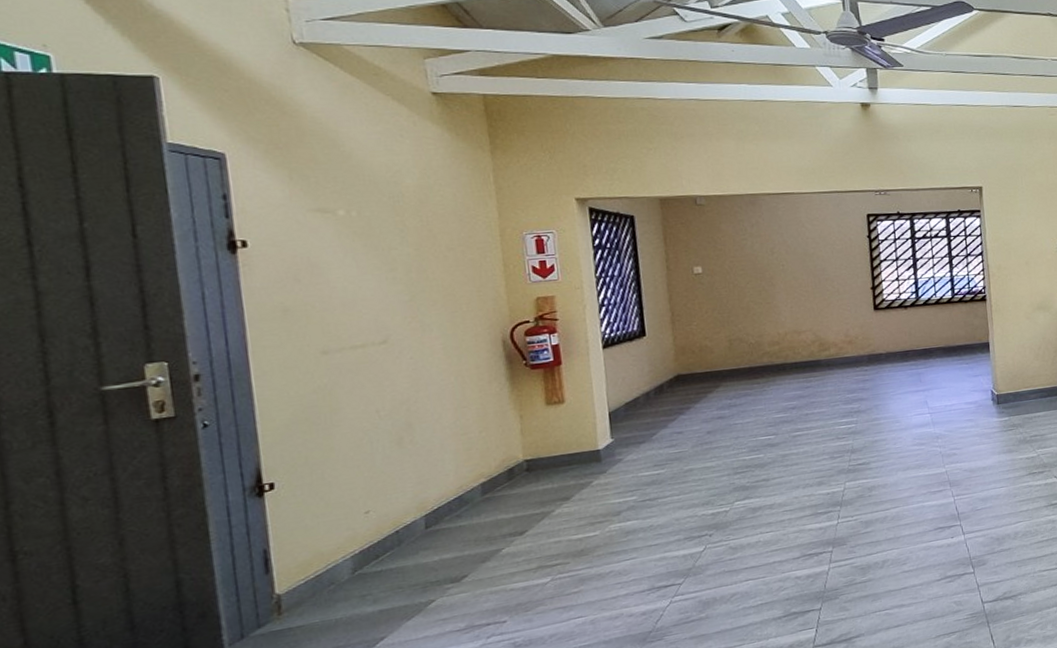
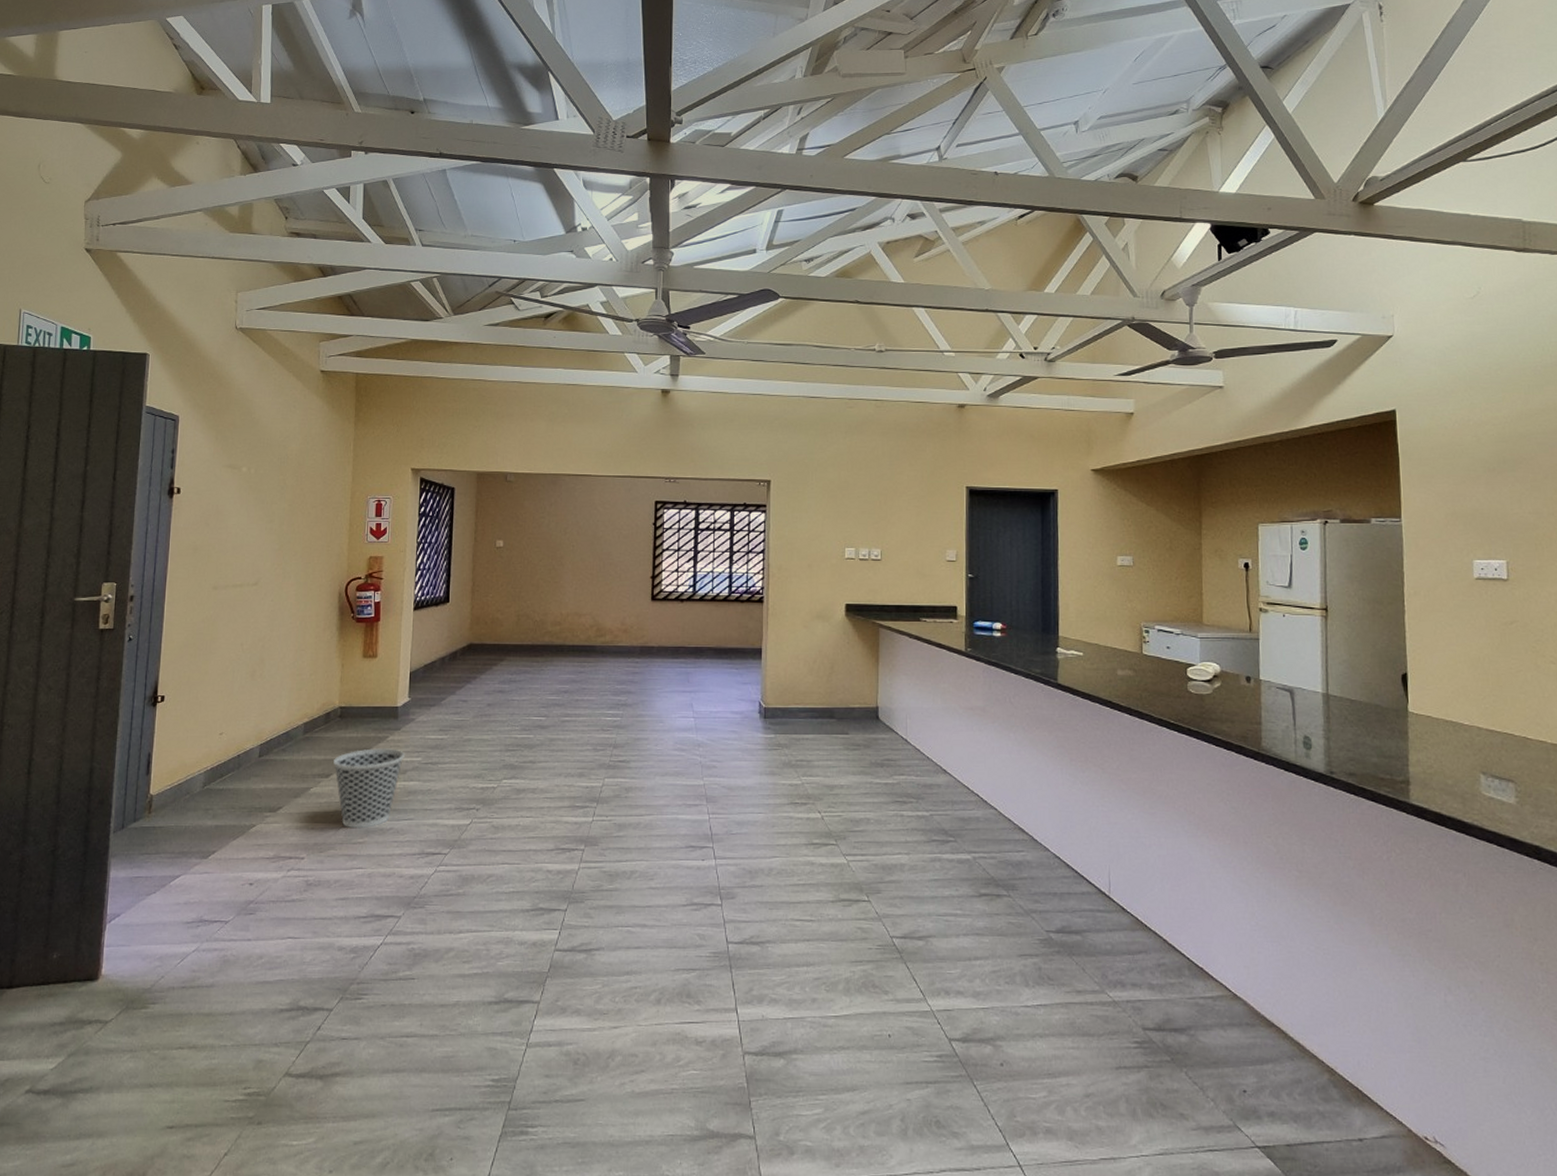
wastebasket: none [525,492,616,581] -> present [332,748,405,829]

